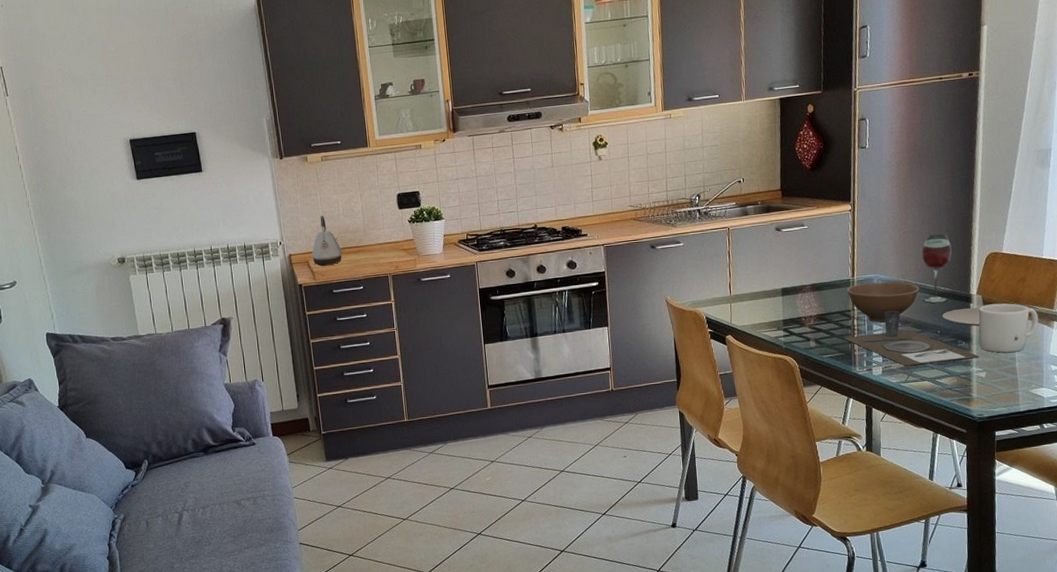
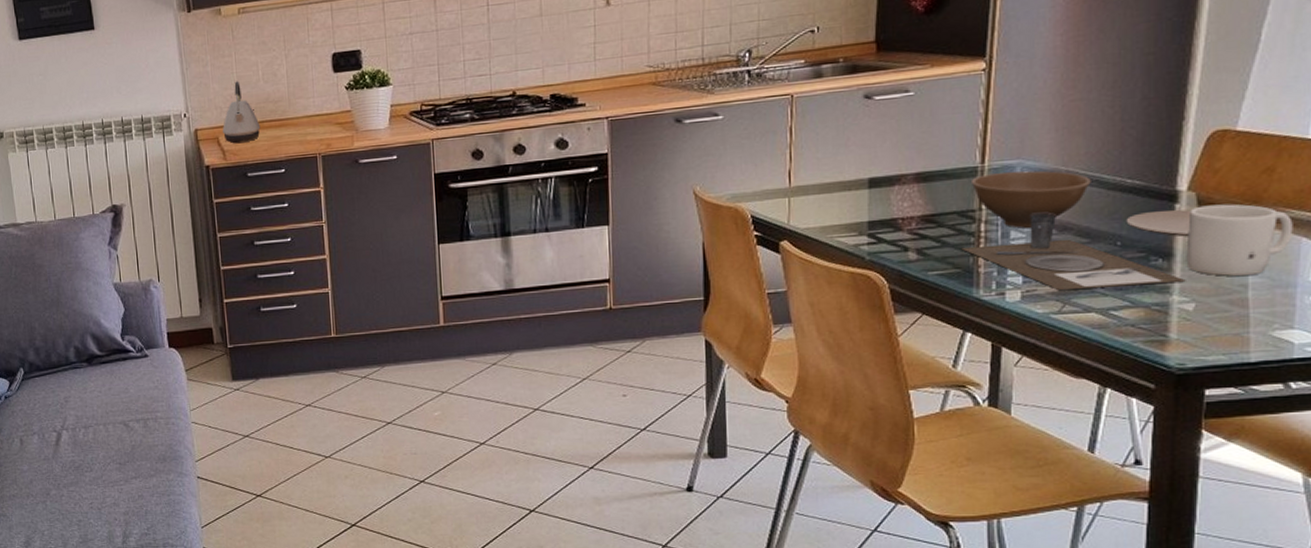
wineglass: present [921,234,952,303] -> none [1095,102,1149,203]

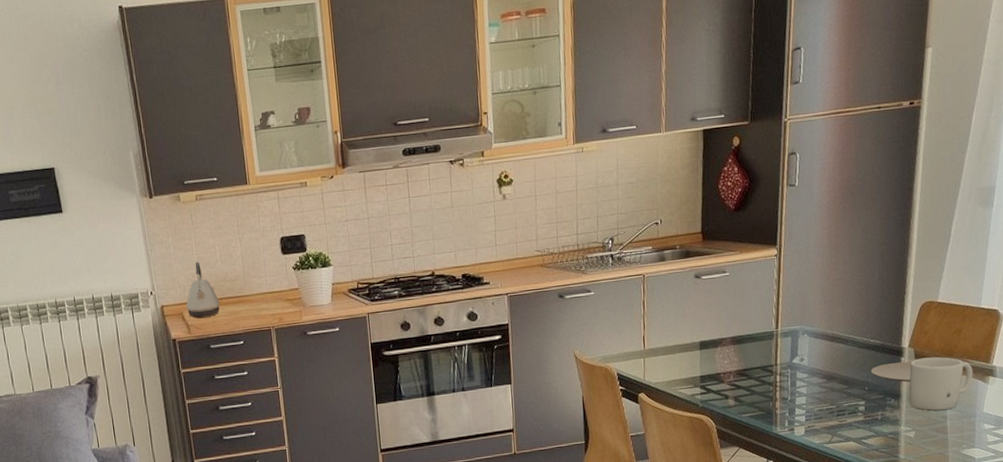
place setting: present [961,212,1186,290] -> none [764,366,909,425]
bowl: present [972,170,1091,228] -> none [770,334,848,379]

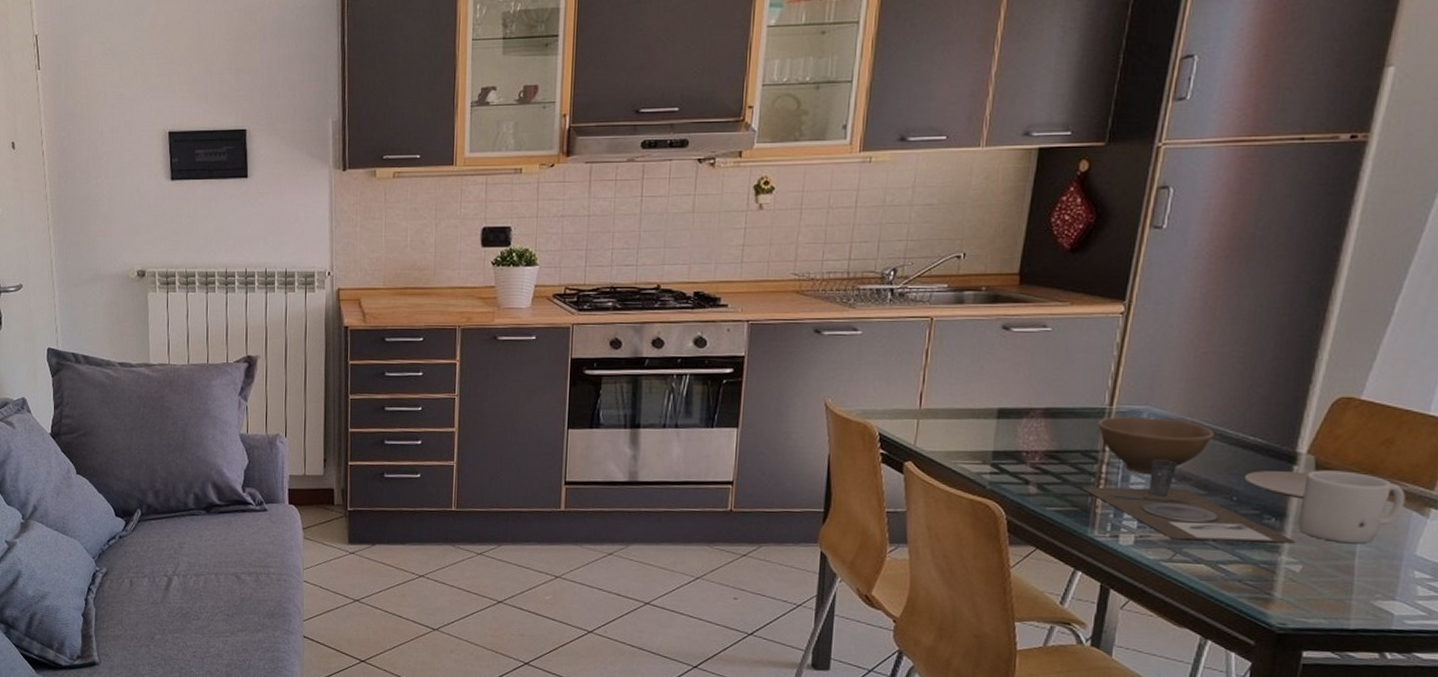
kettle: present [186,261,221,319] -> none [364,245,404,307]
place setting: none [764,366,909,425] -> present [1081,459,1296,543]
bowl: none [770,334,848,379] -> present [1098,416,1215,474]

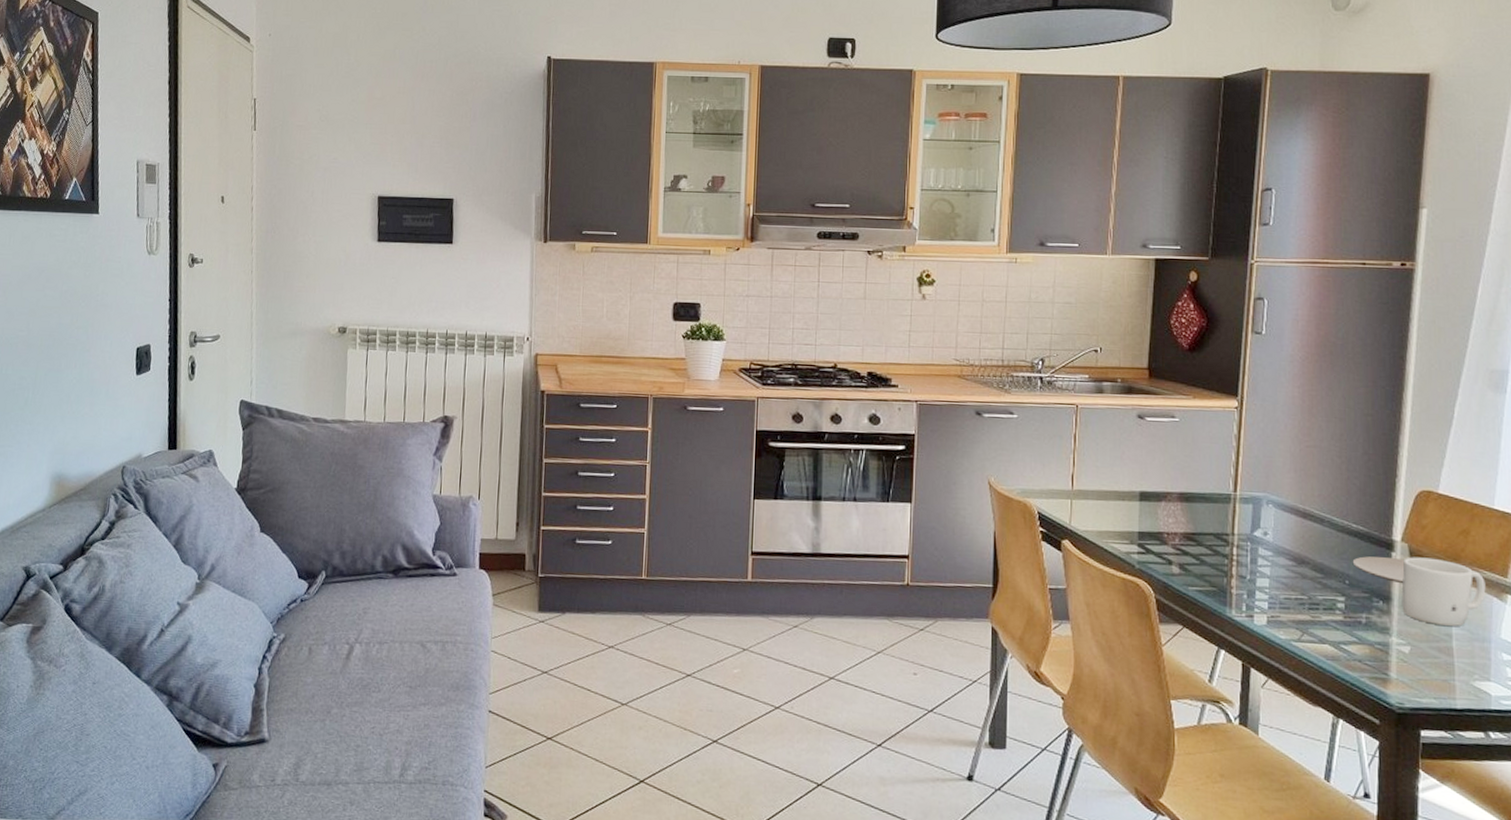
place setting: present [1081,459,1296,543] -> none [1217,544,1402,625]
bowl: present [1098,416,1215,474] -> none [1226,502,1324,557]

